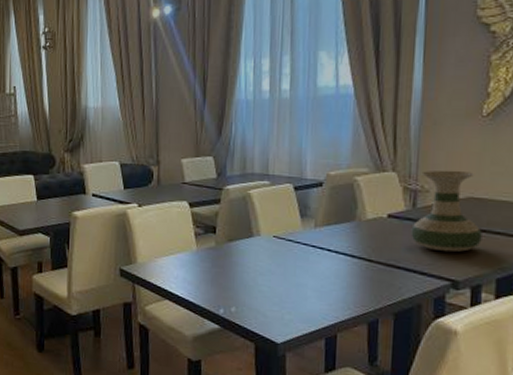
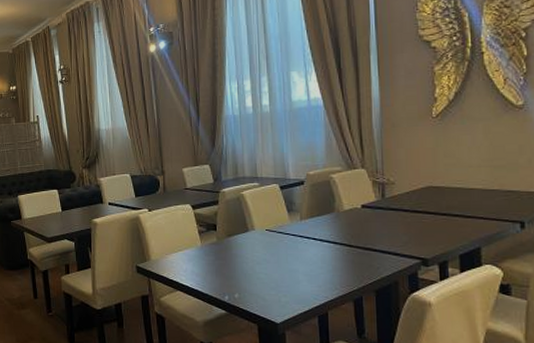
vase: present [411,170,482,253] -> none [382,164,443,235]

